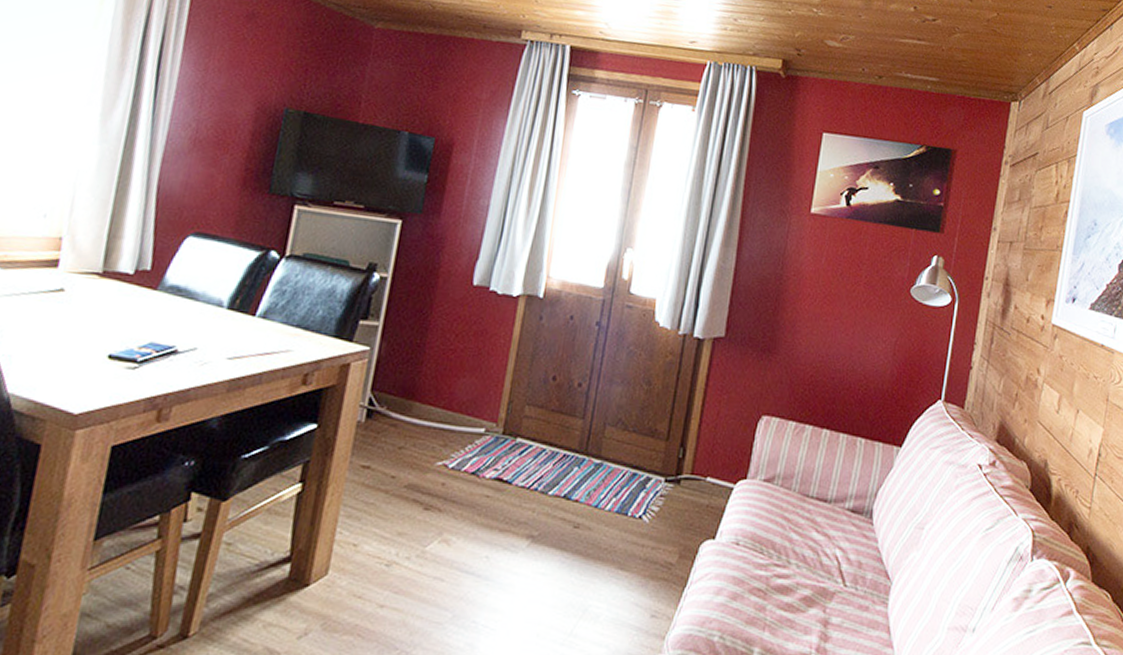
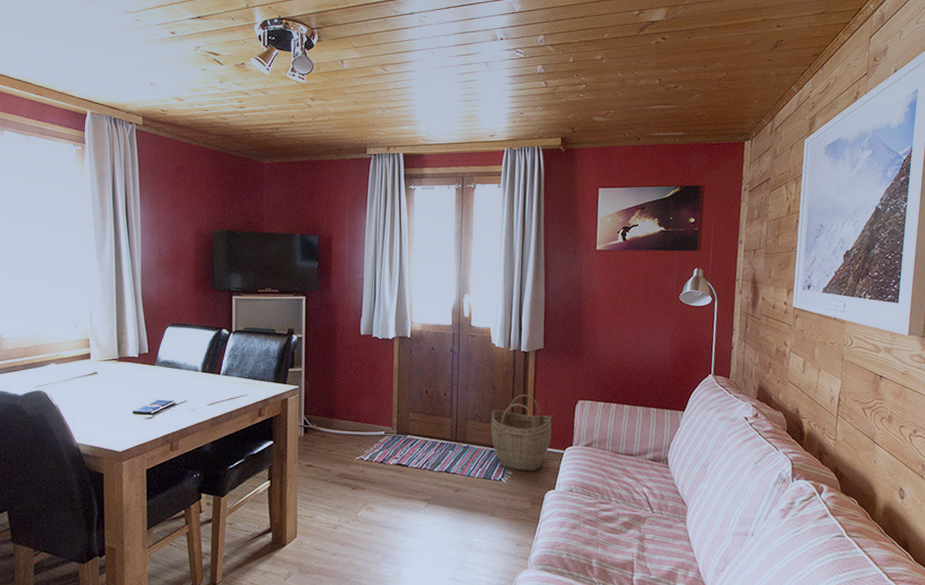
woven basket: none [636,397,723,510] -> present [491,394,552,471]

